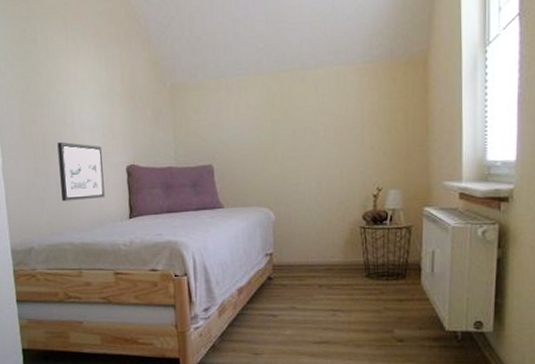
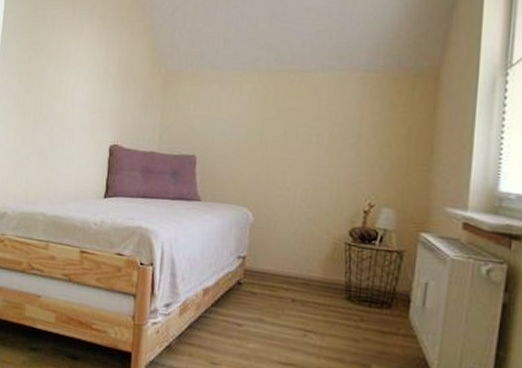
picture frame: present [57,141,105,202] -> none [41,113,89,174]

